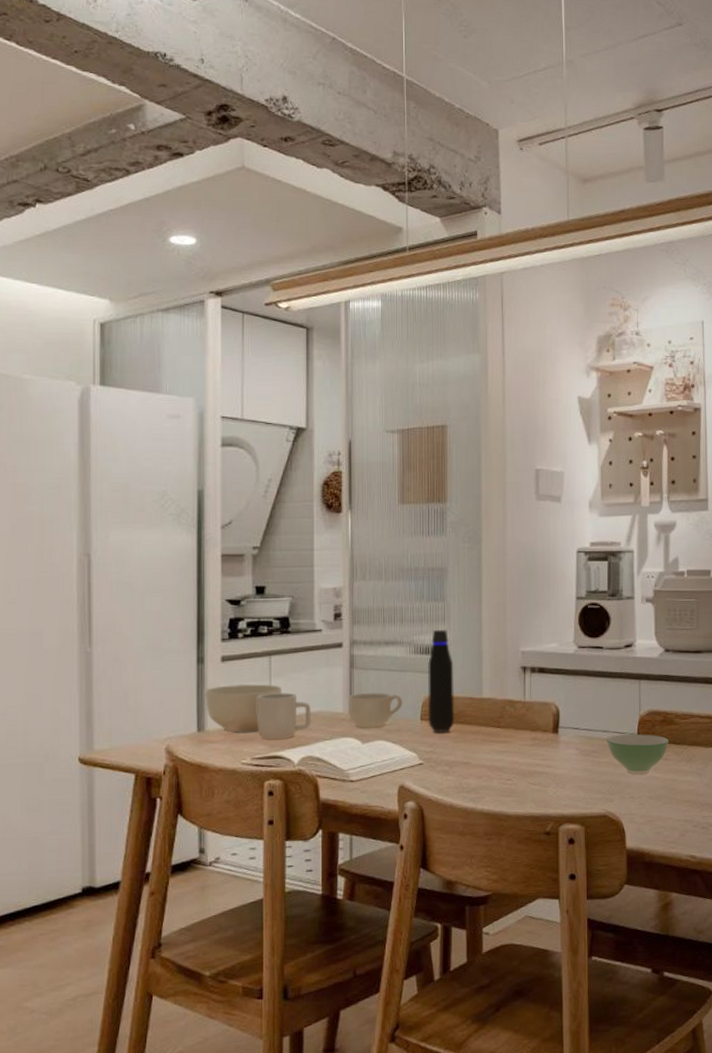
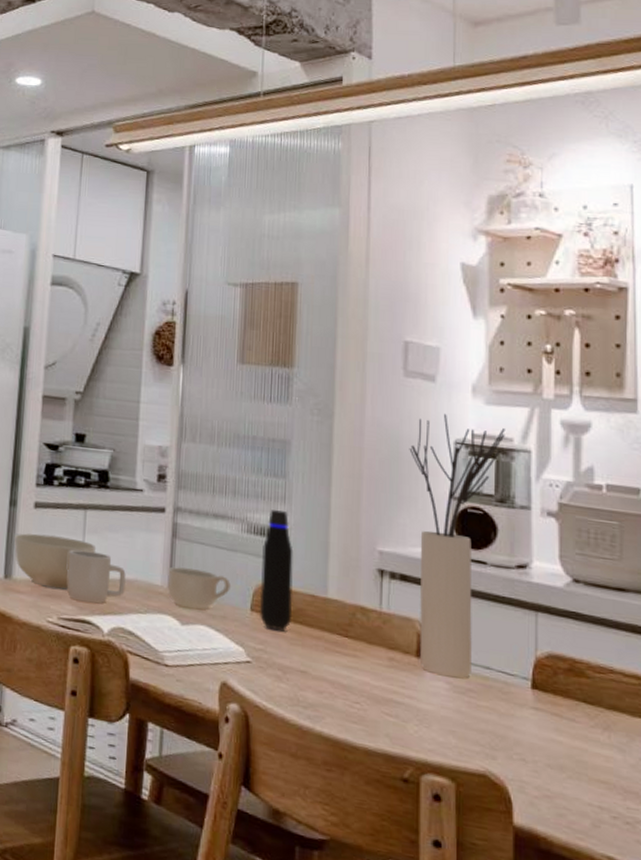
vase: none [542,528,615,745] -> present [409,414,505,680]
bowl: present [606,733,669,776] -> none [488,675,577,736]

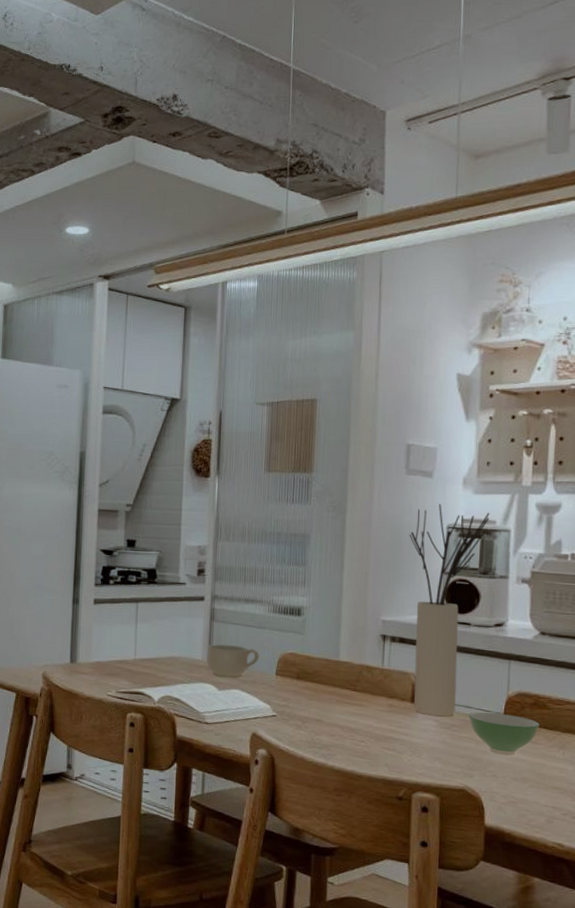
bowl: present [14,533,97,589] -> none [77,625,147,669]
mug: present [66,549,126,604] -> none [123,635,172,679]
water bottle: present [259,510,294,632] -> none [283,592,312,690]
bowl: none [488,675,577,736] -> present [468,712,539,756]

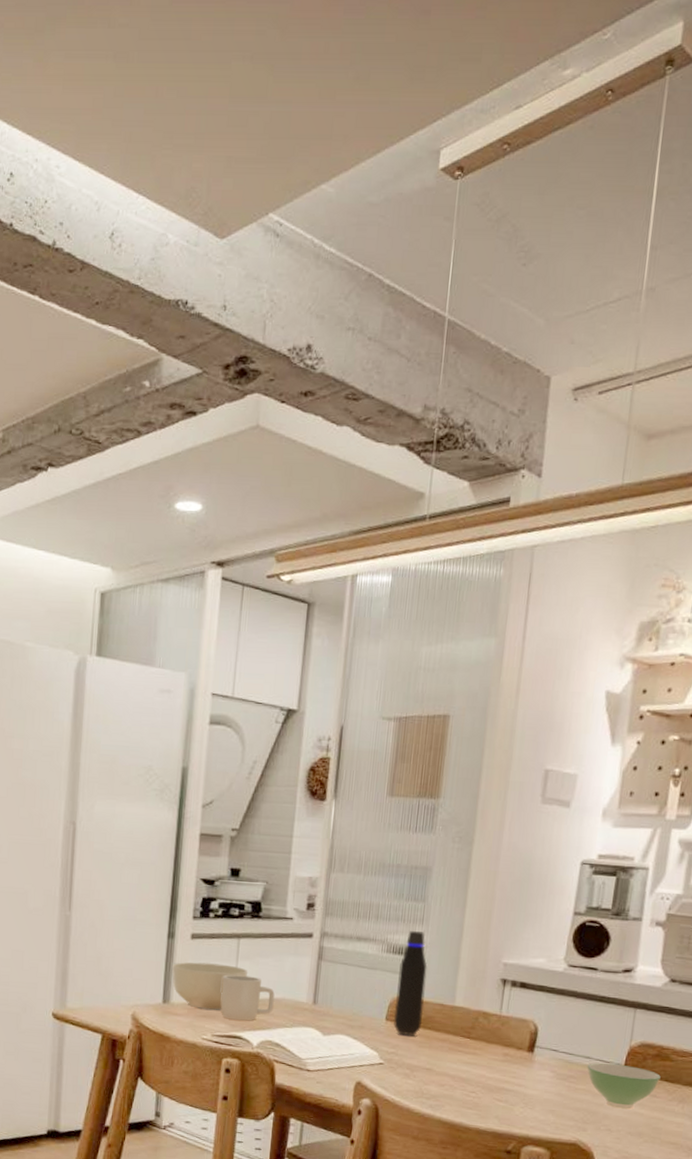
bowl: none [77,625,147,669] -> present [171,962,248,1010]
mug: none [123,635,172,679] -> present [220,974,275,1022]
teacup: present [207,644,259,678] -> none [312,985,369,1023]
water bottle: none [283,592,312,690] -> present [393,931,428,1036]
vase: present [409,504,490,717] -> none [530,837,628,1068]

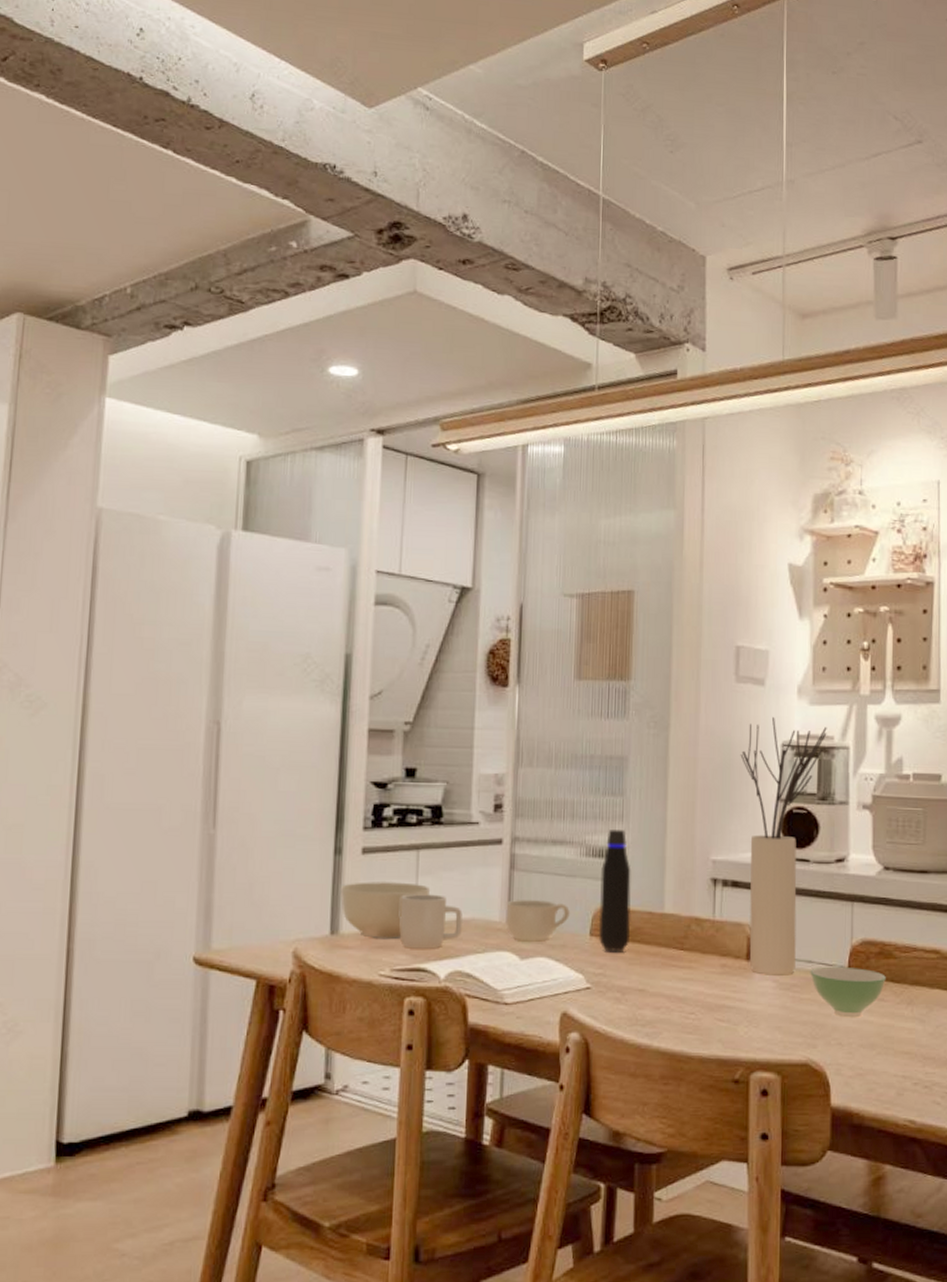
teacup: none [312,985,369,1023] -> present [506,900,570,943]
vase: none [530,837,628,1068] -> present [740,717,827,976]

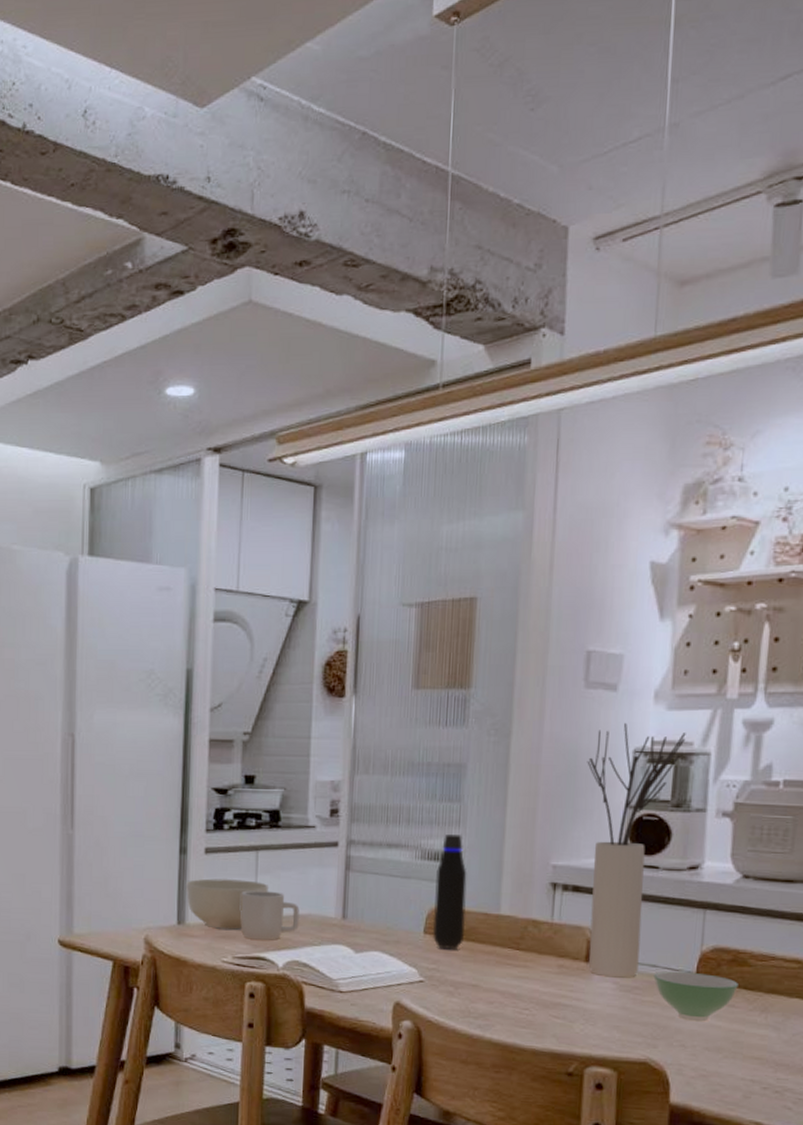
teacup: present [506,900,570,943] -> none [341,898,404,938]

